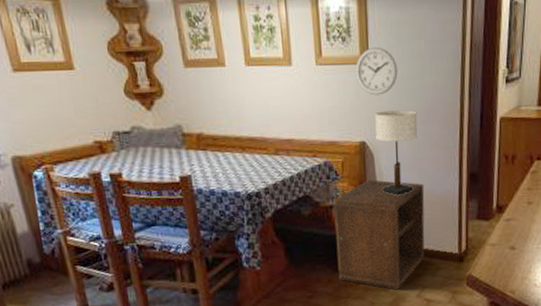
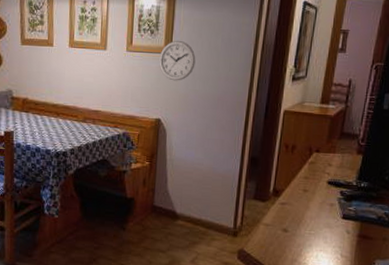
nightstand: present [333,179,425,290] -> none [123,152,208,253]
table lamp: present [375,110,418,196] -> none [170,94,209,169]

